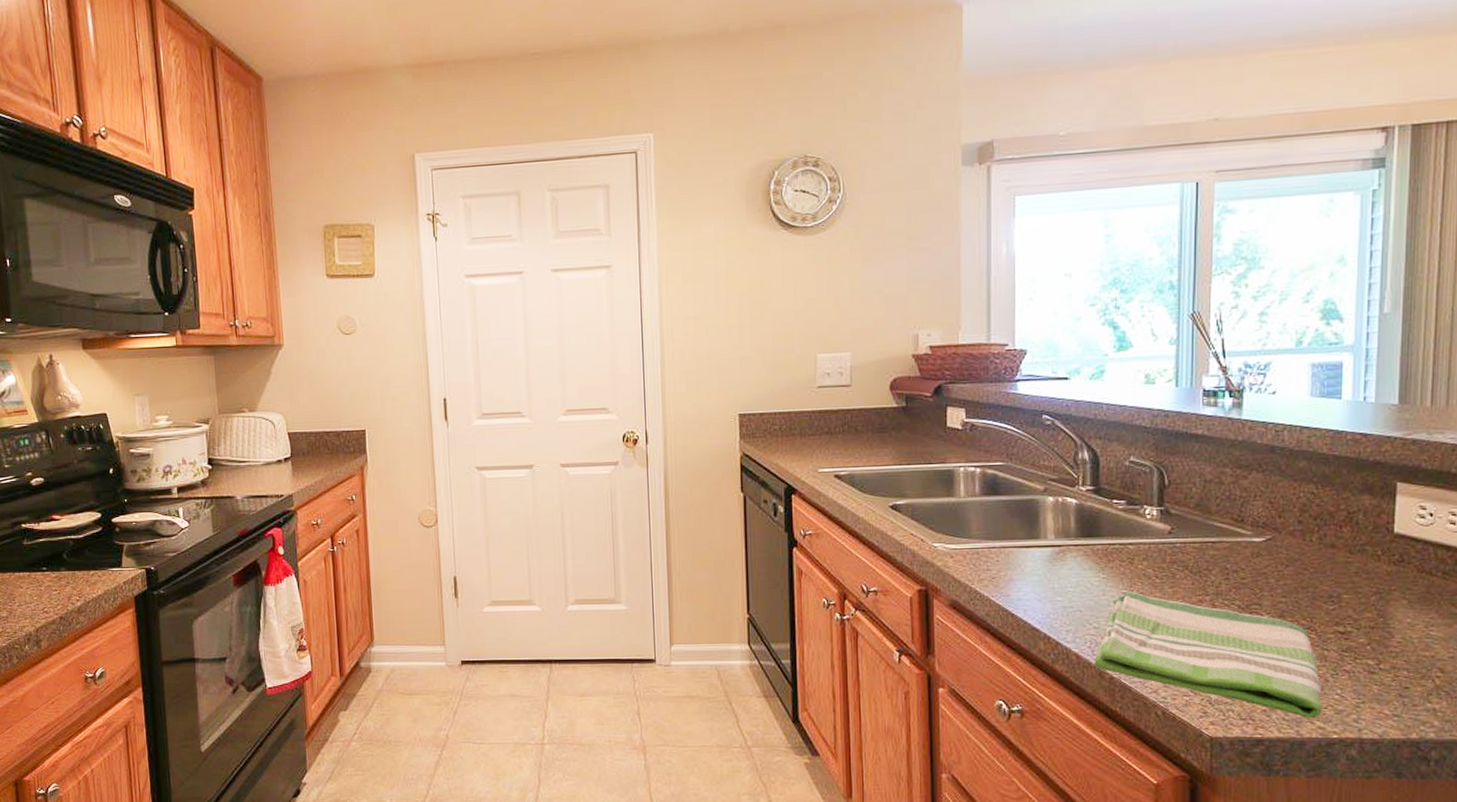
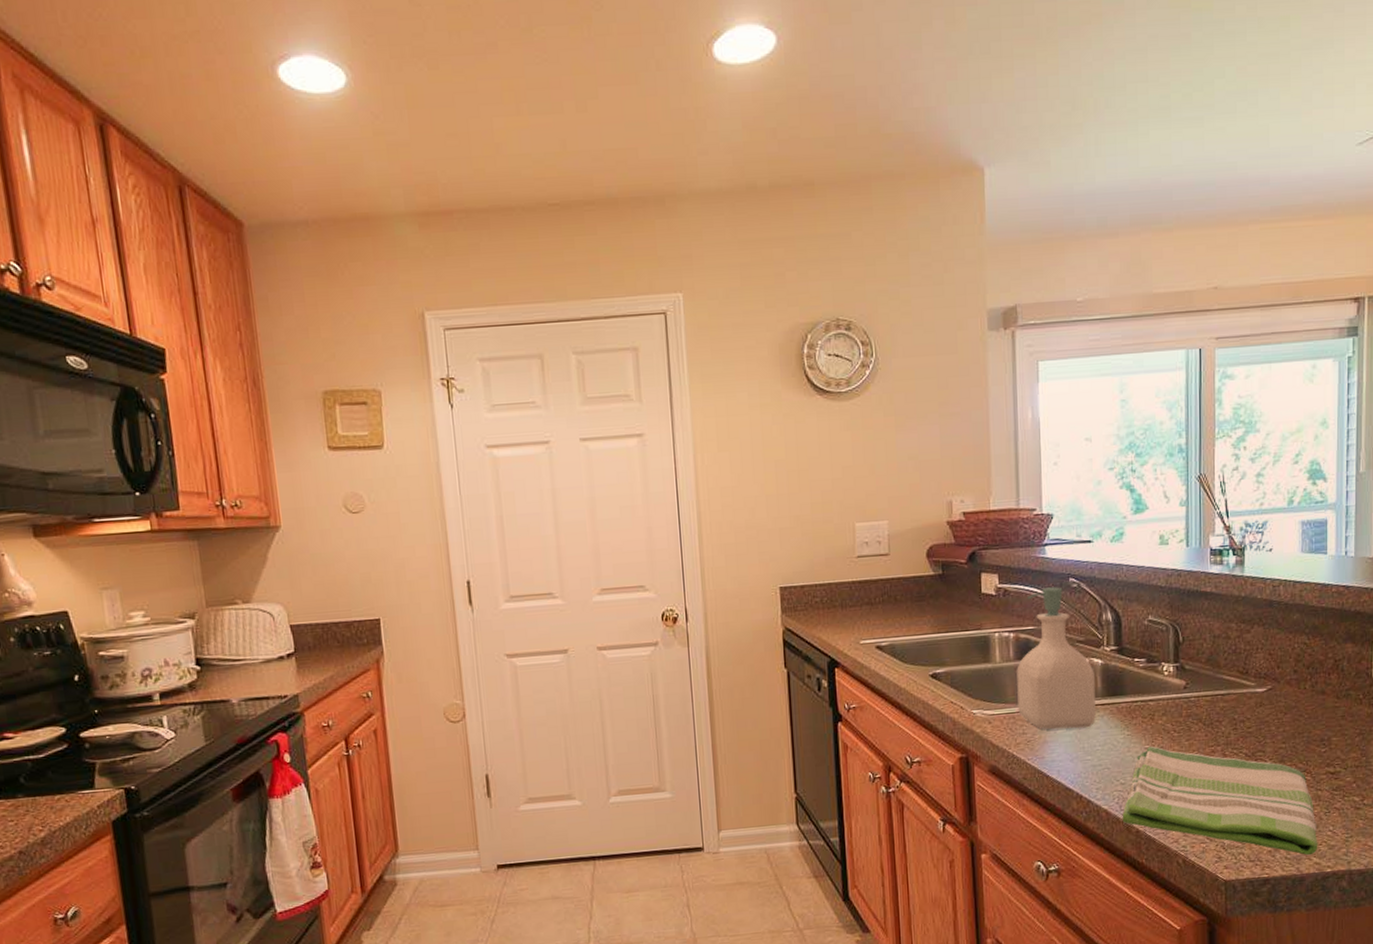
soap bottle: none [982,423,1068,568] -> present [1017,587,1096,730]

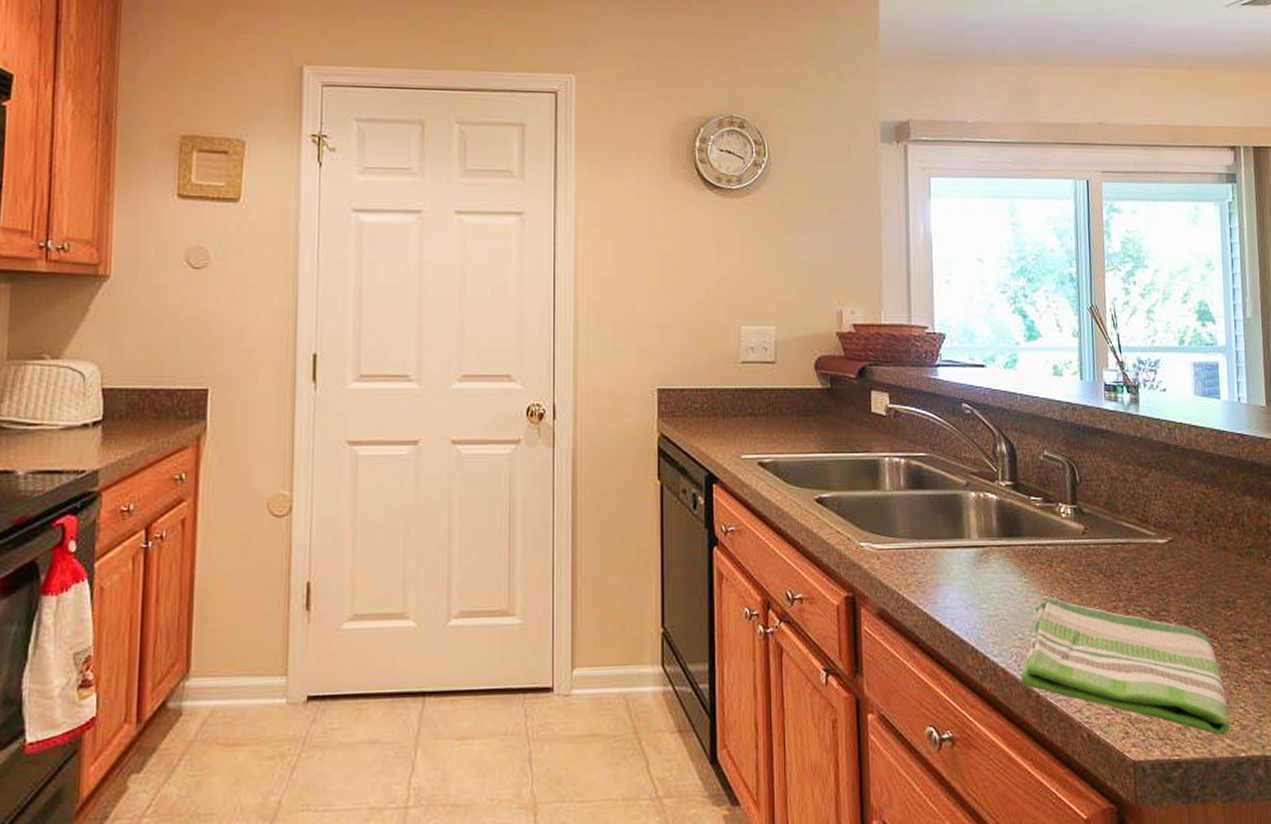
soap bottle: present [1017,587,1096,730] -> none [907,412,991,572]

